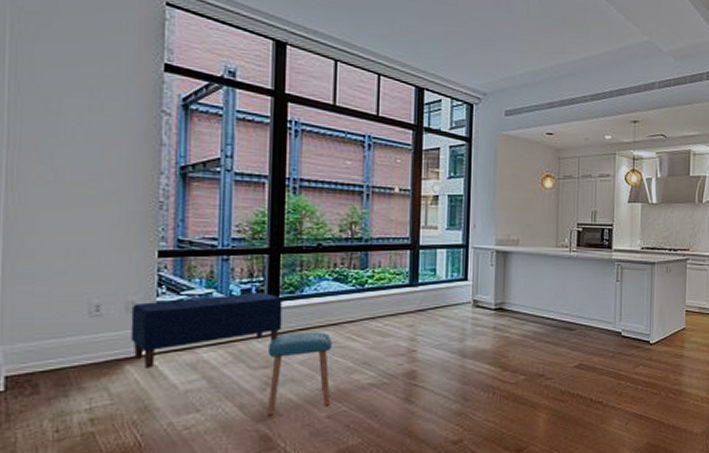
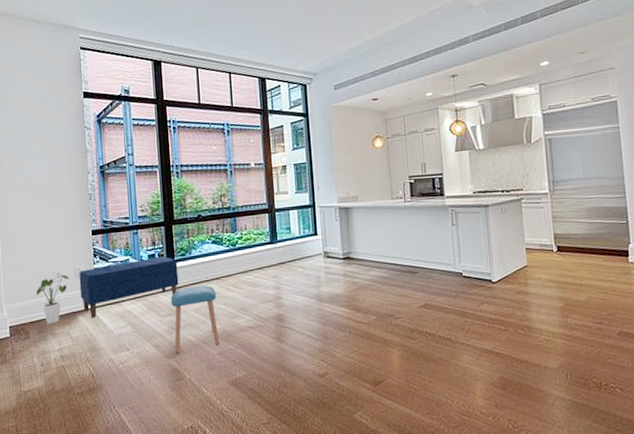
house plant: none [57,307,115,375] -> present [36,274,69,325]

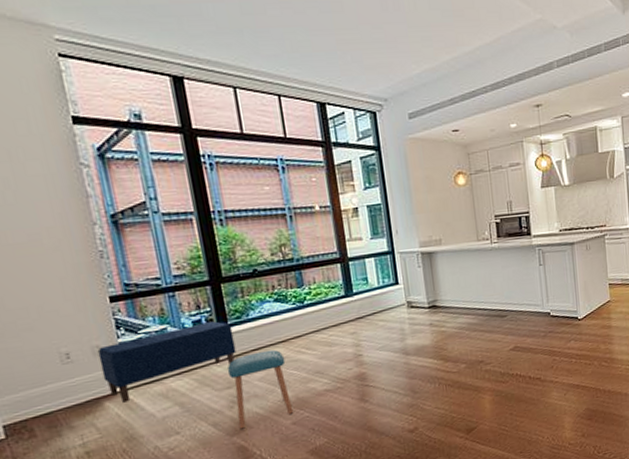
house plant: present [36,274,69,325] -> none [36,354,85,417]

